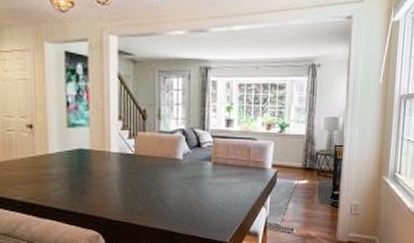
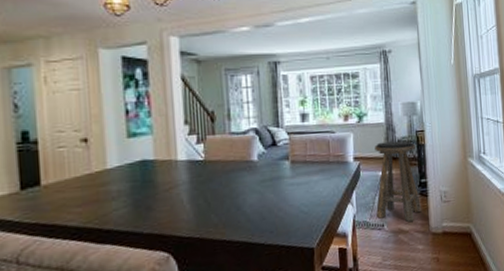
stool: none [288,153,333,229] -> present [375,140,422,222]

